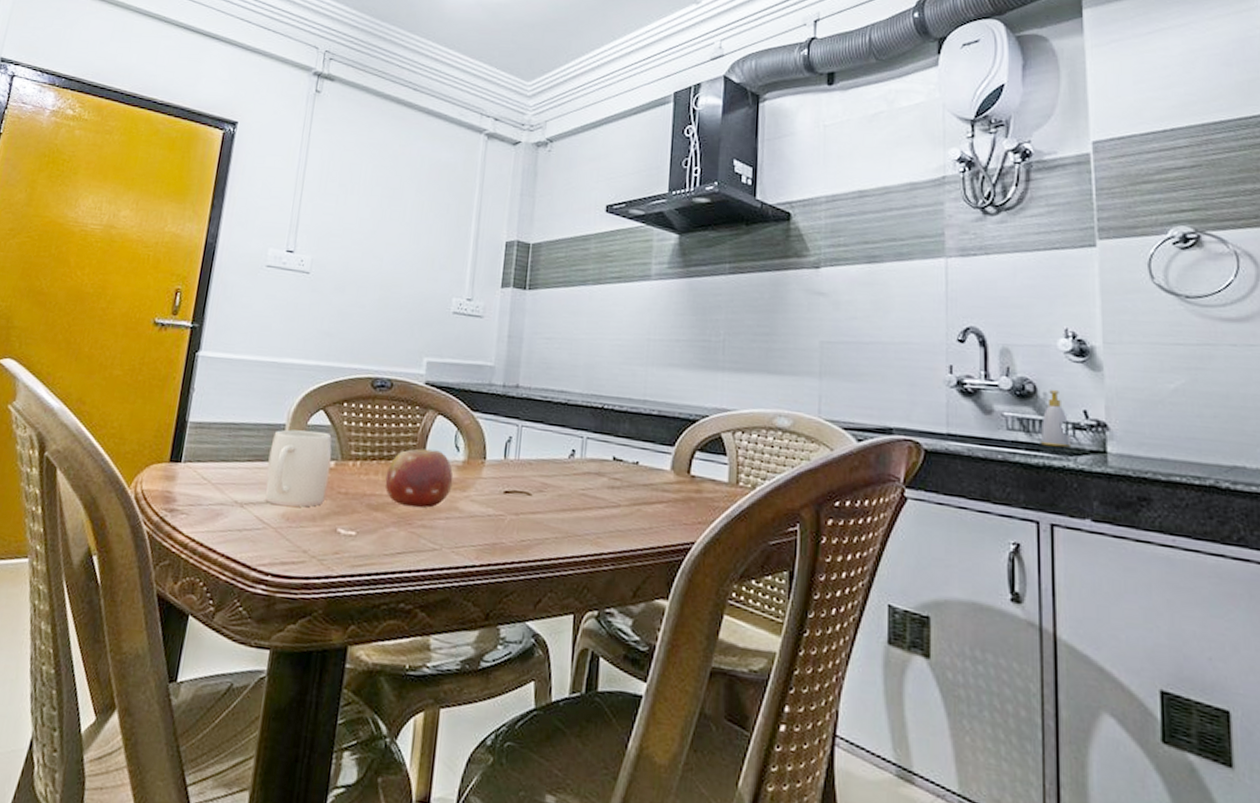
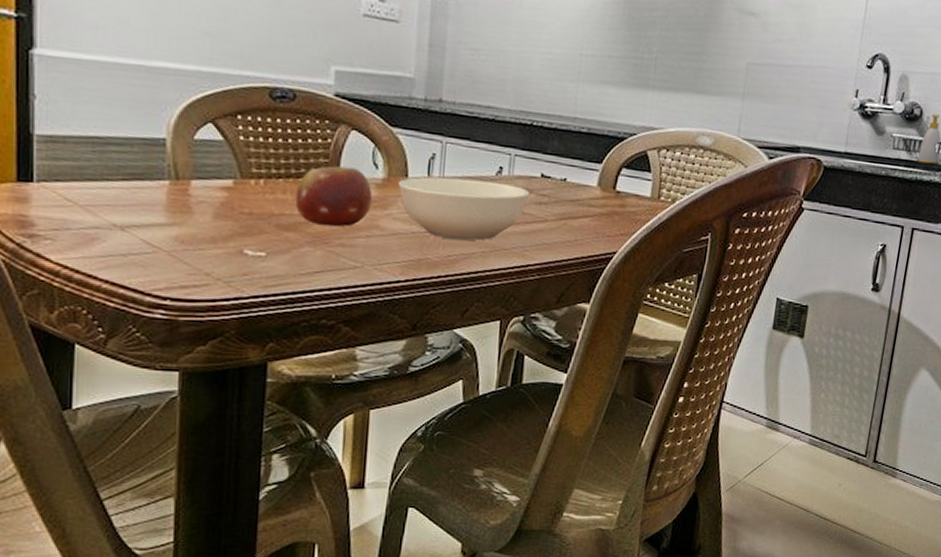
mug: present [265,429,332,508] -> none [149,144,229,230]
bowl: none [477,459,603,526] -> present [398,177,530,241]

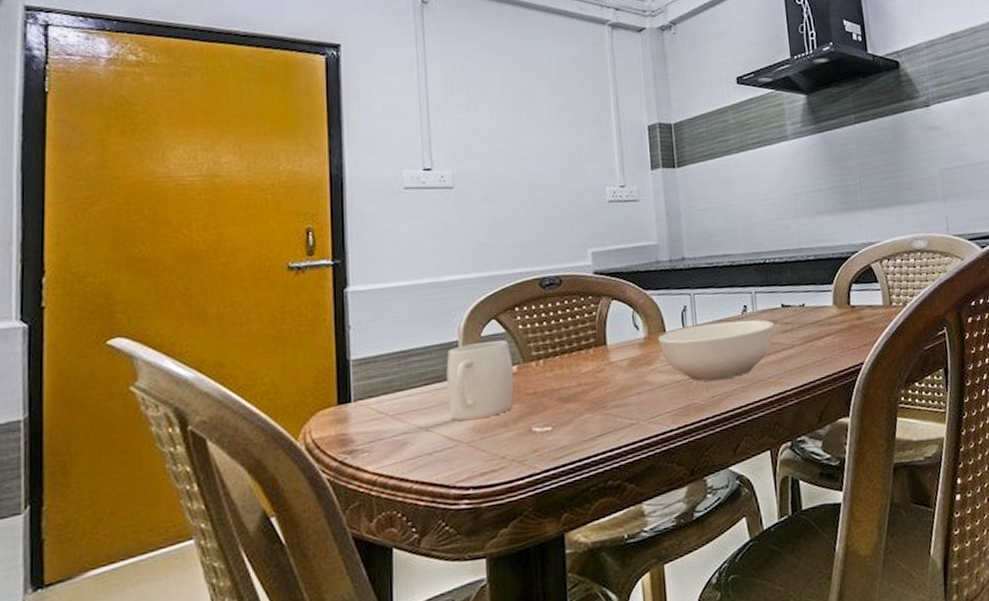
mug: none [149,144,229,230] -> present [446,340,515,422]
fruit: present [295,166,373,227] -> none [571,333,638,392]

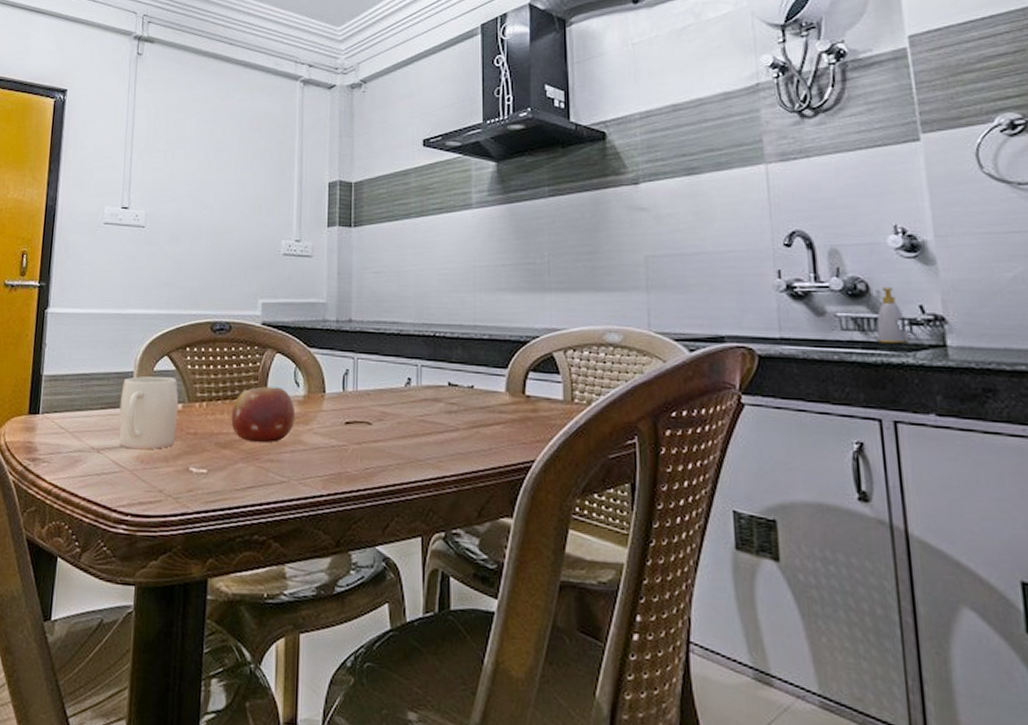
fruit: none [571,333,638,392] -> present [231,386,296,443]
bowl: present [658,319,775,382] -> none [318,391,439,453]

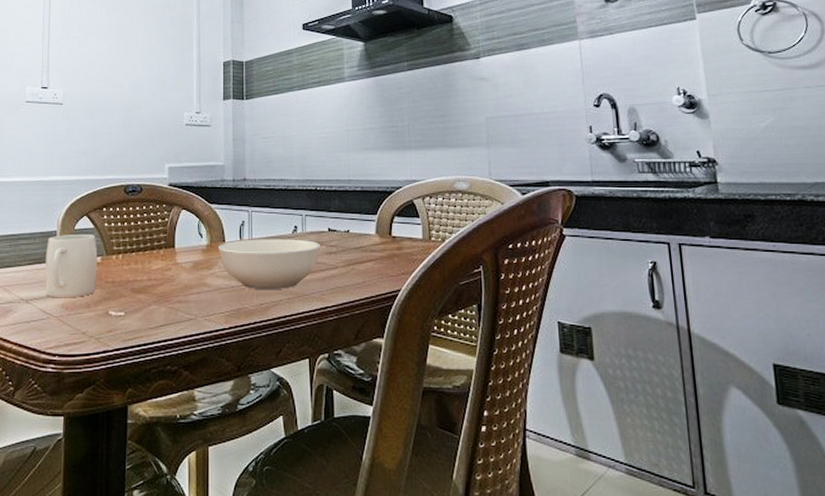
fruit: present [231,386,296,443] -> none [144,239,200,287]
bowl: none [318,391,439,453] -> present [219,239,321,290]
soap bottle: present [876,286,910,344] -> none [665,136,690,182]

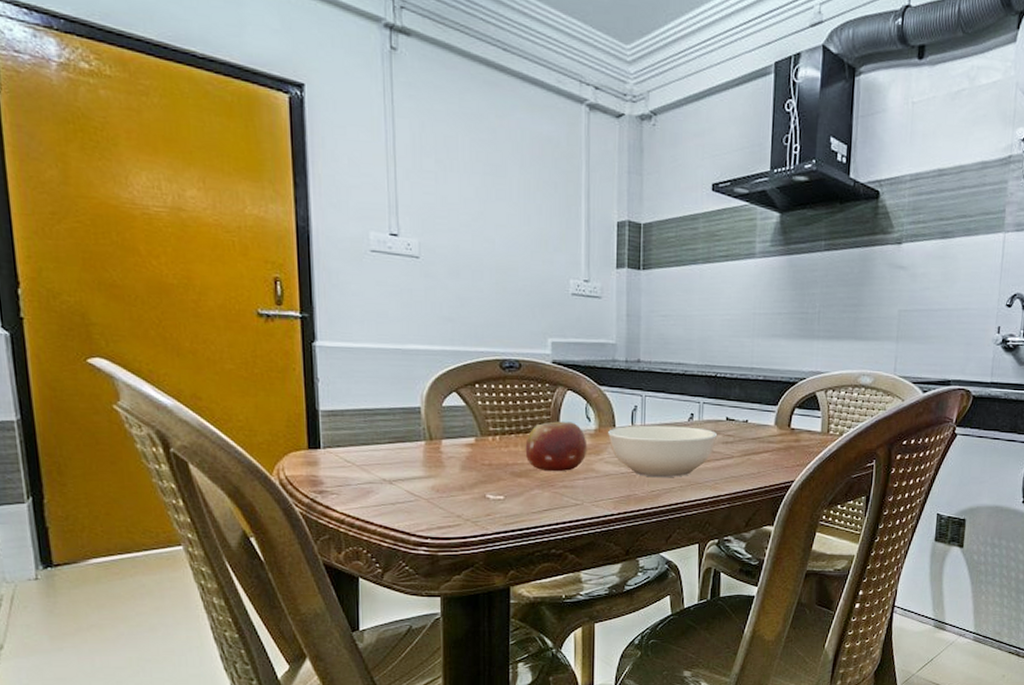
mug: present [45,233,98,298] -> none [409,411,471,480]
fruit: none [144,239,200,287] -> present [525,421,587,472]

